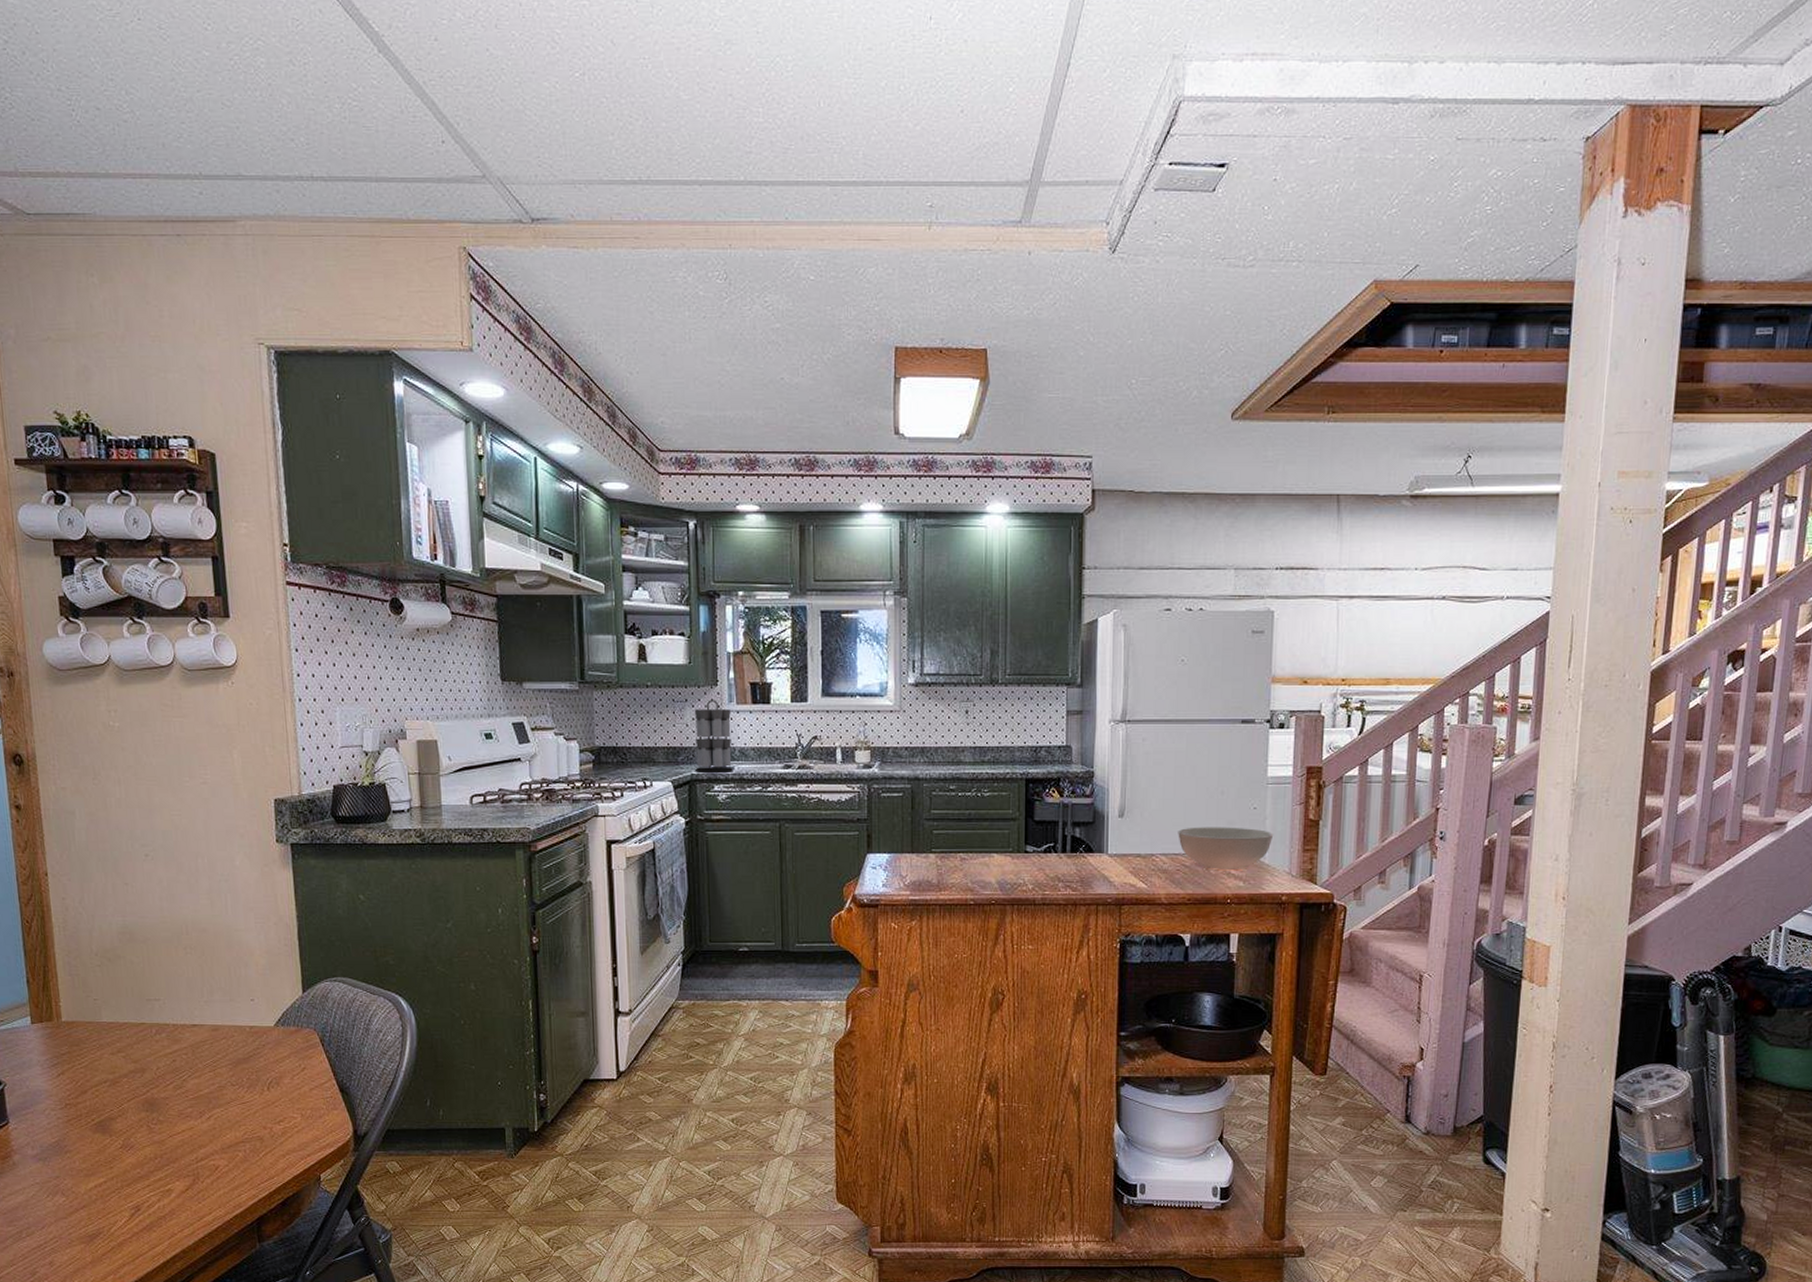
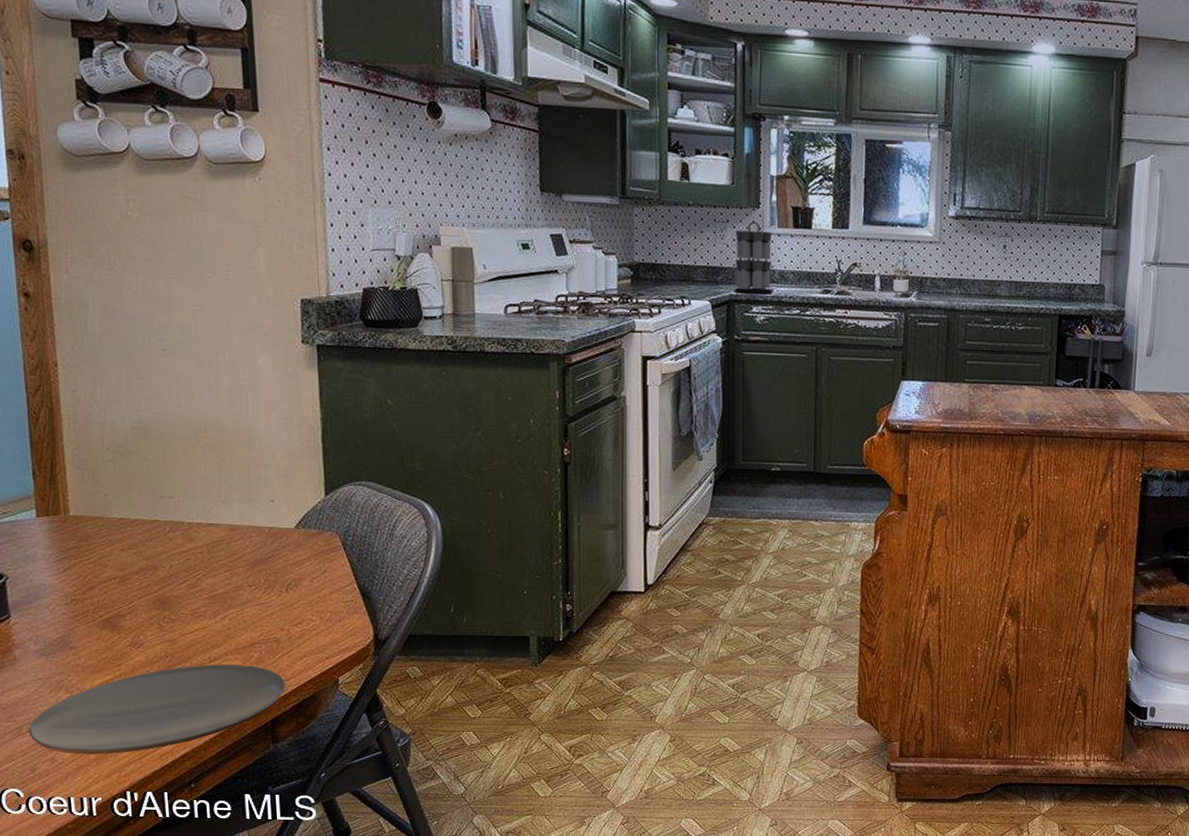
plate: none [28,1164,270,1257] -> present [29,664,286,755]

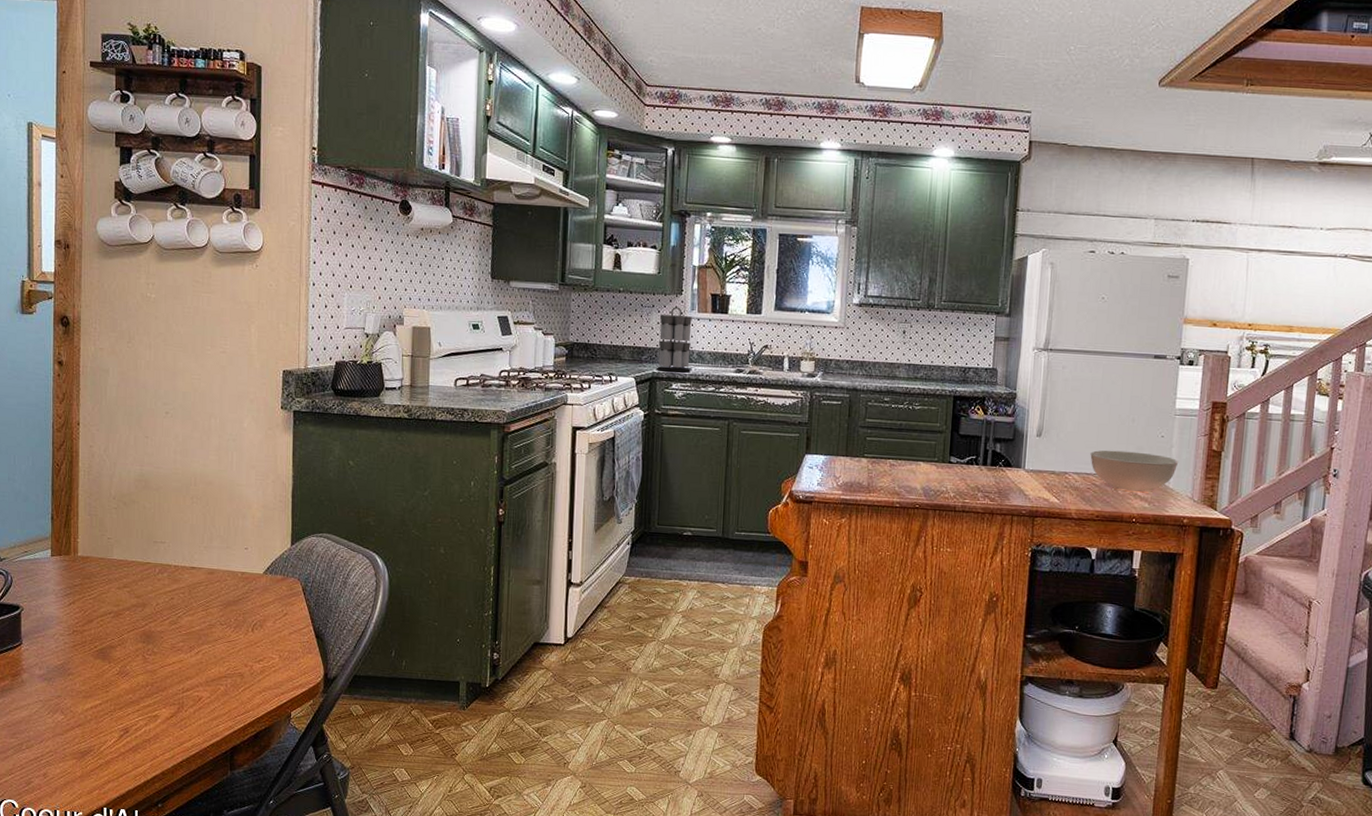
plate: present [29,664,286,755] -> none [28,694,246,773]

